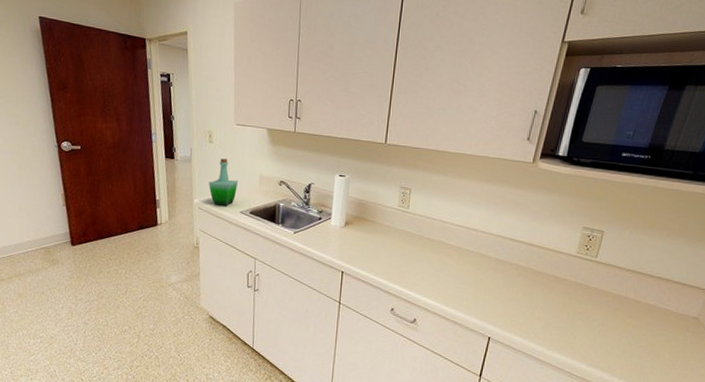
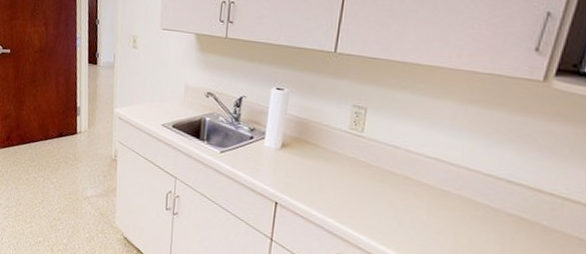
bottle: present [208,158,238,207] -> none [130,65,161,118]

